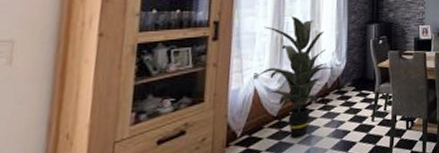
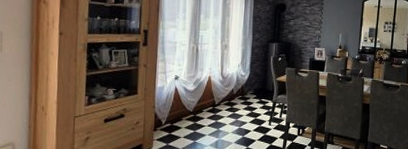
indoor plant: present [260,17,335,139] -> none [179,31,240,131]

